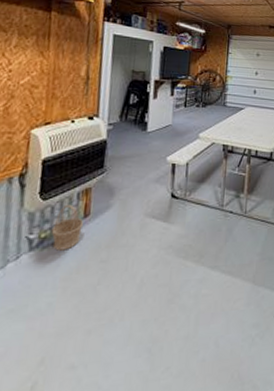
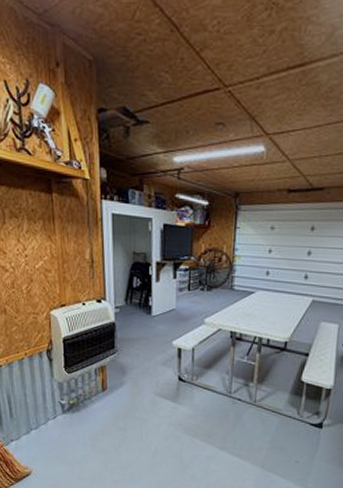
basket: present [51,204,84,251] -> none [77,378,103,416]

